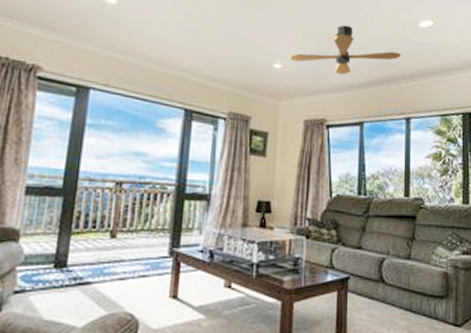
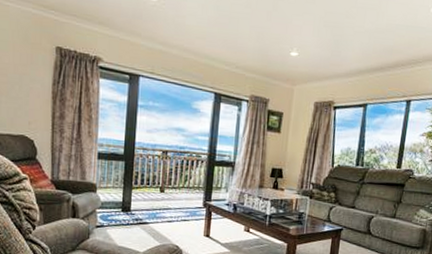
ceiling fan: present [288,25,401,75] -> none [304,13,409,62]

